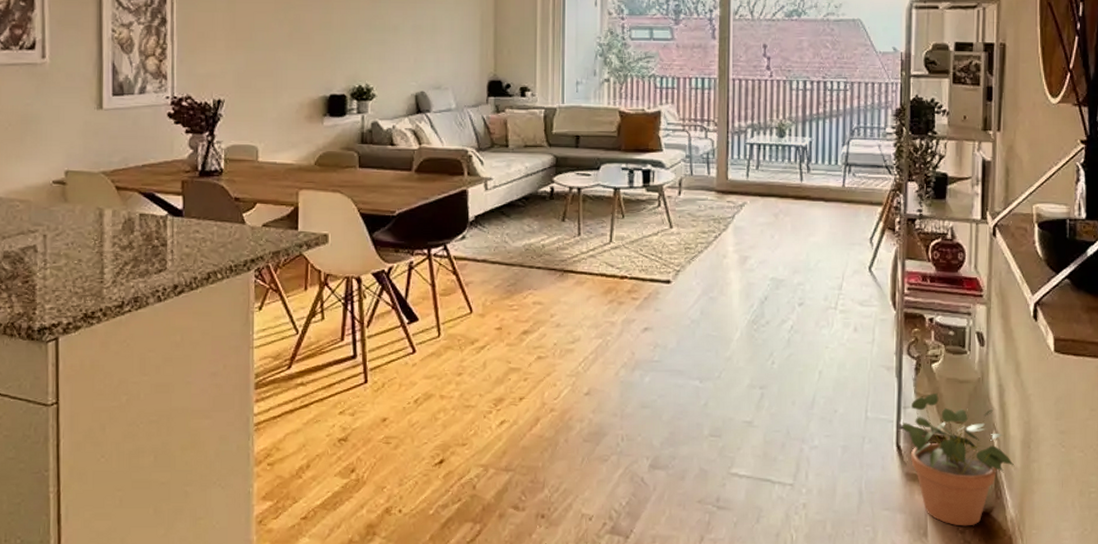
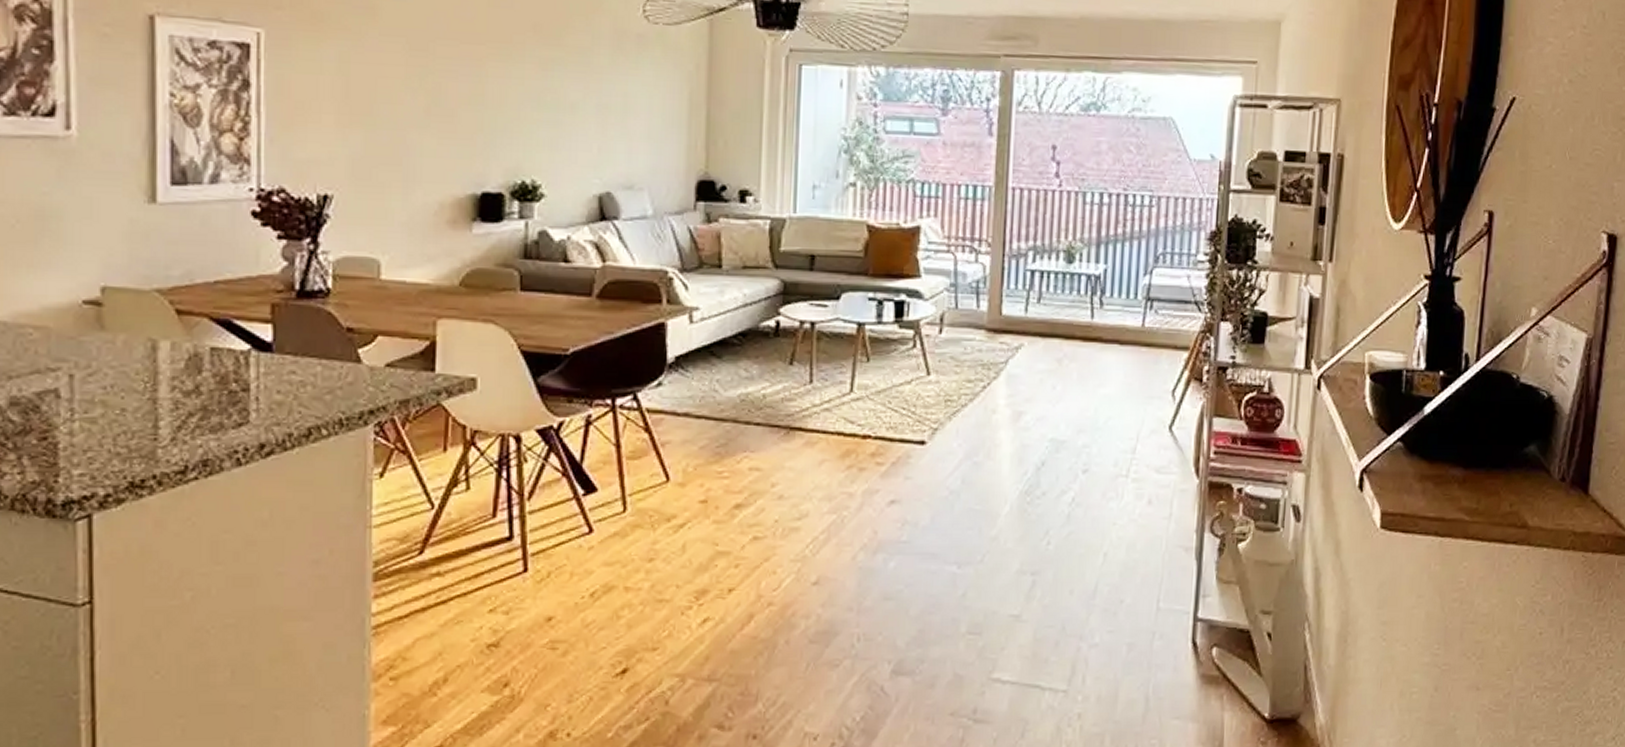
potted plant: present [902,392,1015,526] -> none [1200,578,1328,736]

